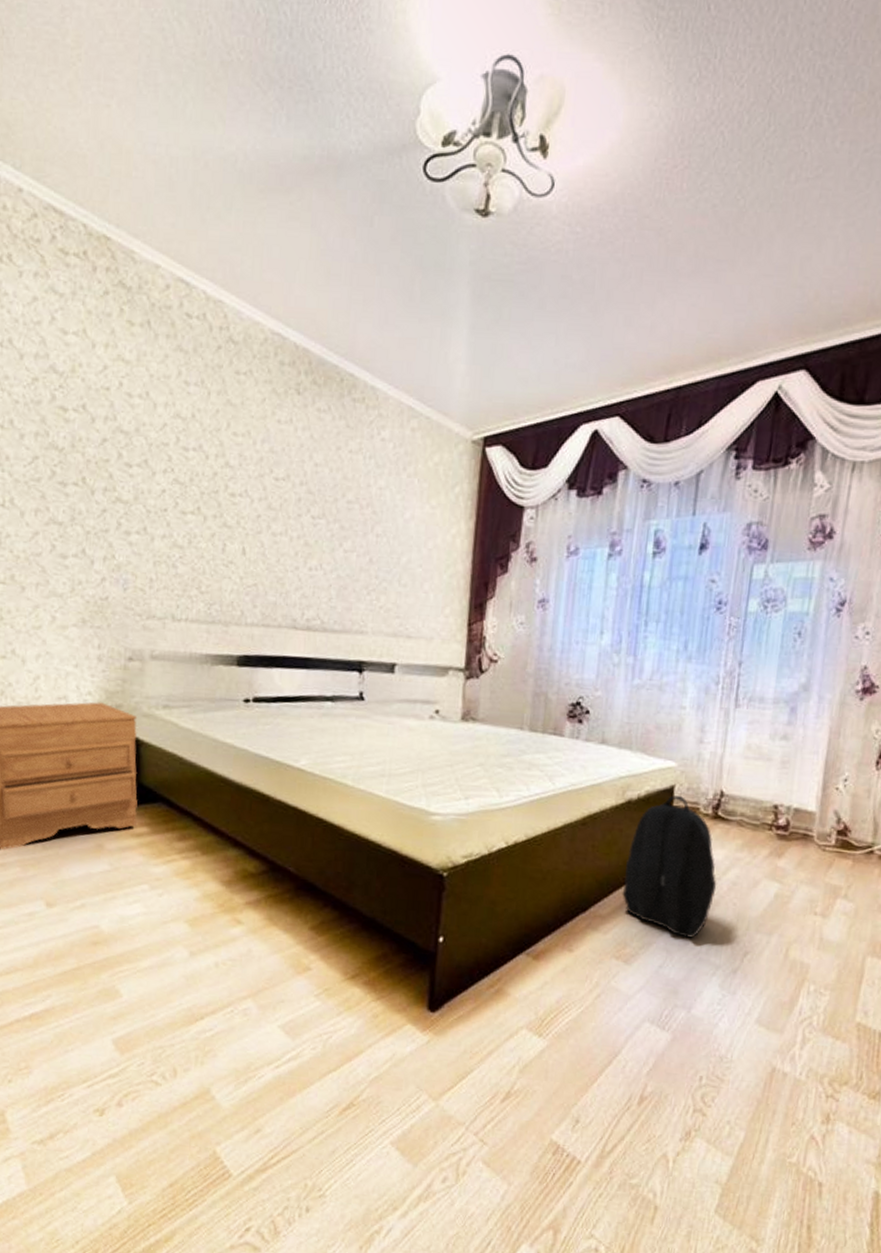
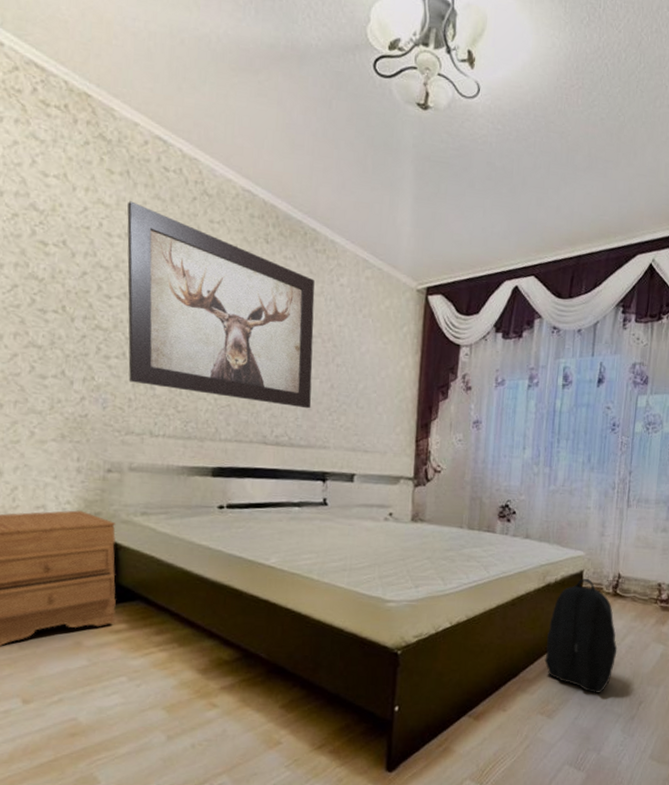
wall art: none [148,355,352,588] -> present [127,201,315,409]

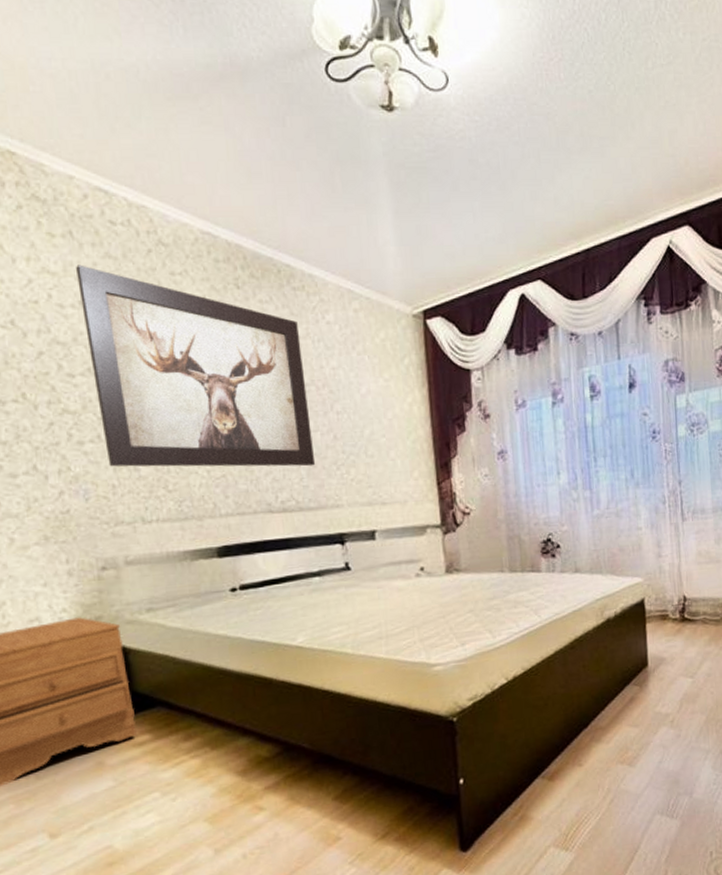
backpack: present [544,578,618,694] -> none [615,606,695,732]

